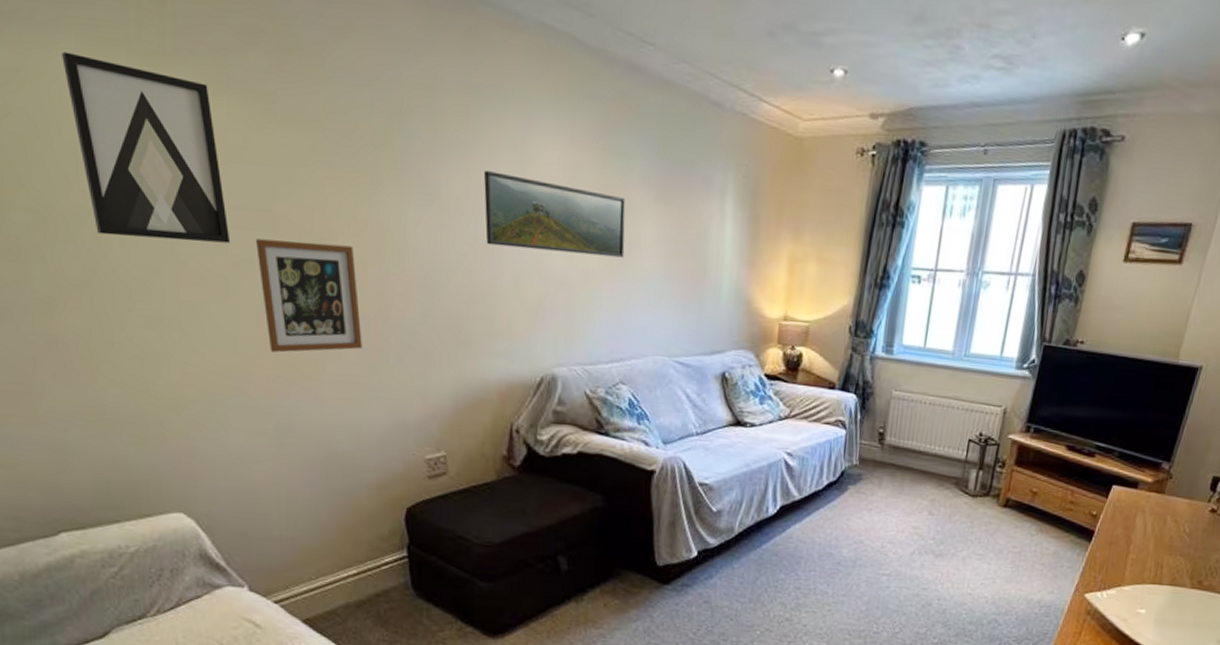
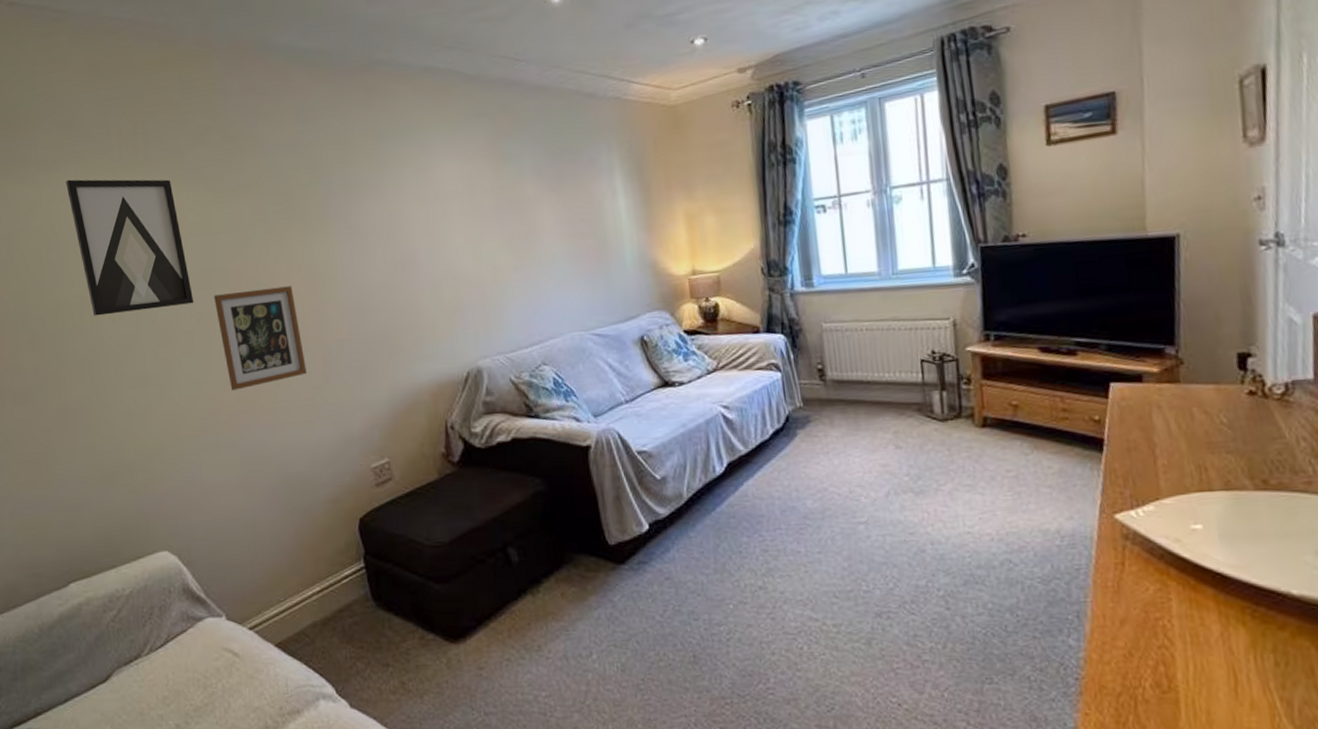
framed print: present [483,171,626,258] -> none [394,194,528,261]

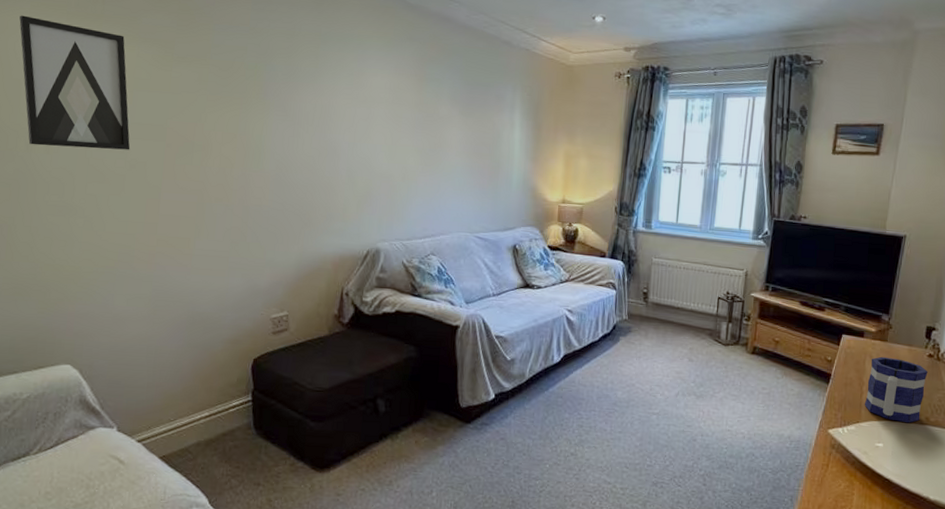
picture frame: present [213,286,307,390] -> none [149,146,227,233]
mug: none [1160,404,1254,492] -> present [864,356,928,423]

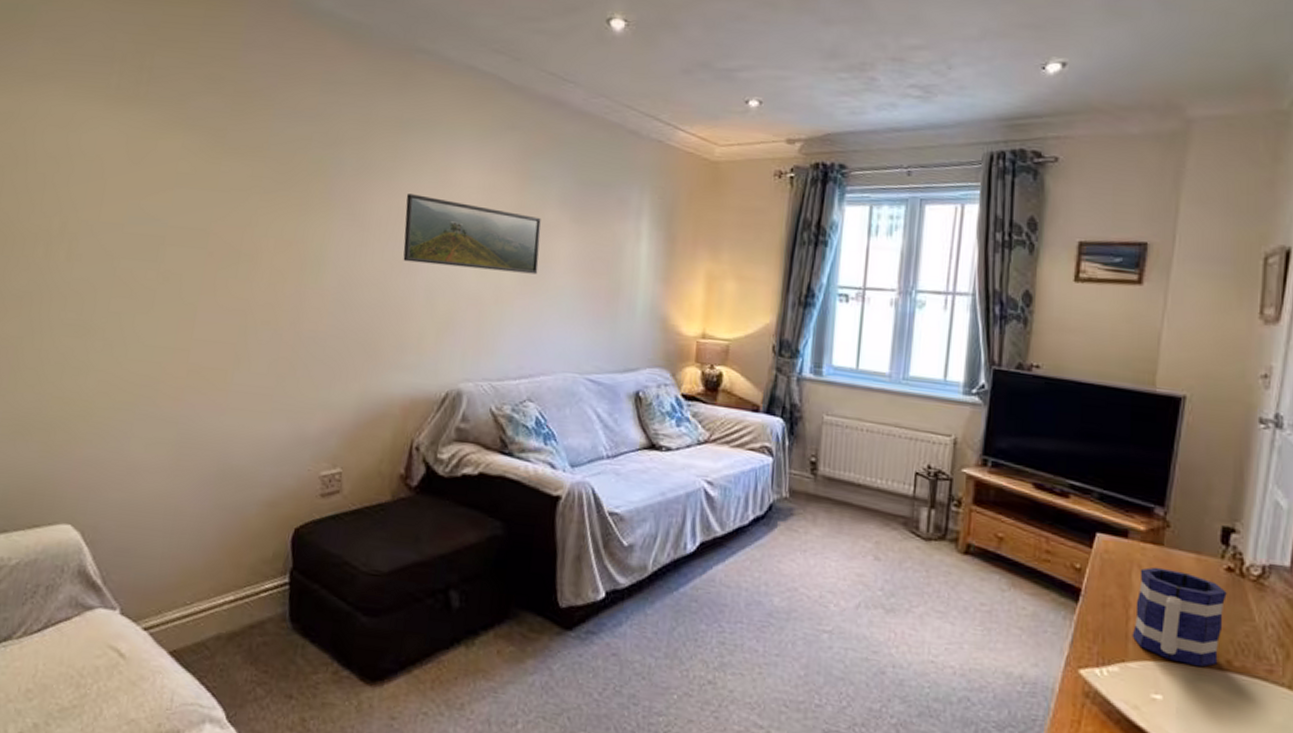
wall art: present [19,15,130,150] -> none [48,98,169,259]
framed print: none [327,94,437,157] -> present [403,194,541,275]

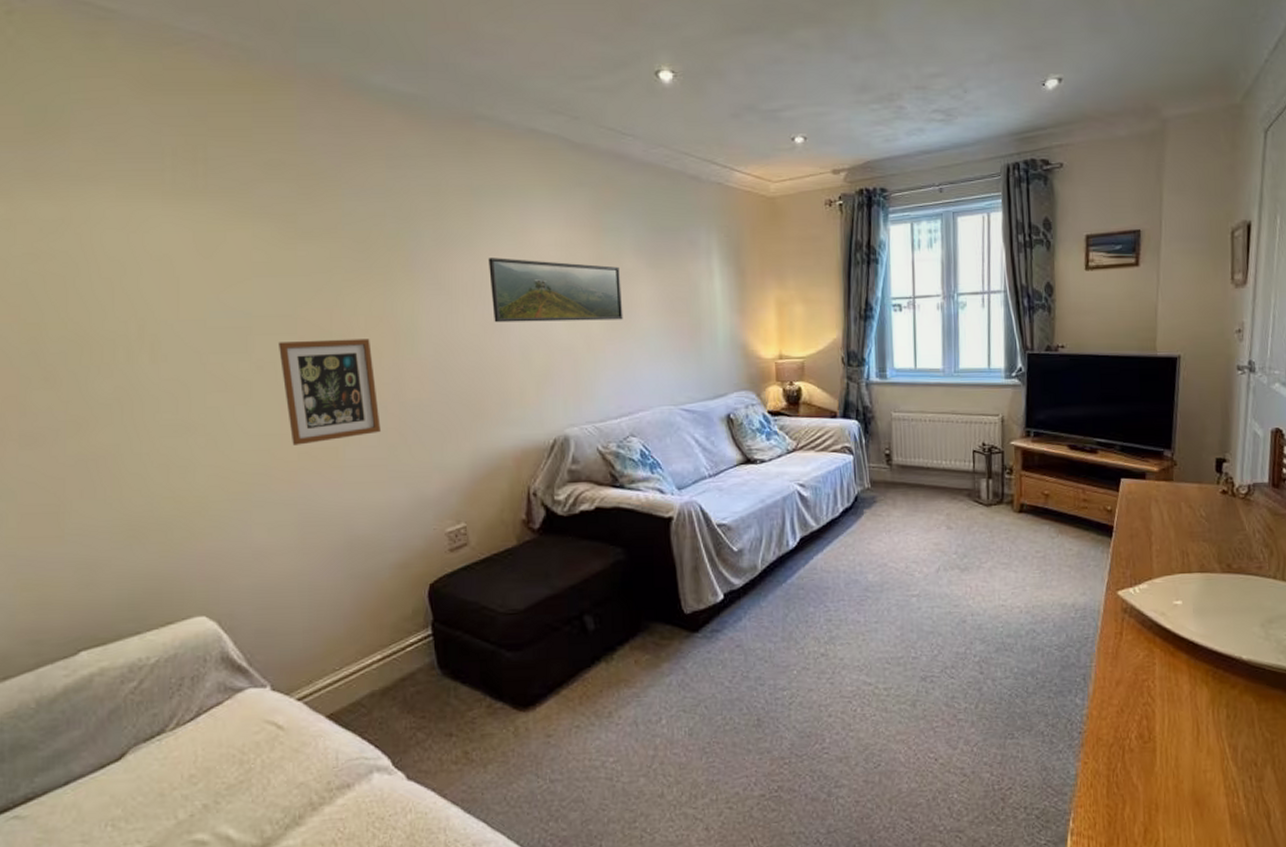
picture frame: none [183,255,277,363] -> present [277,339,381,445]
mug: present [1132,567,1227,668] -> none [1155,499,1224,574]

